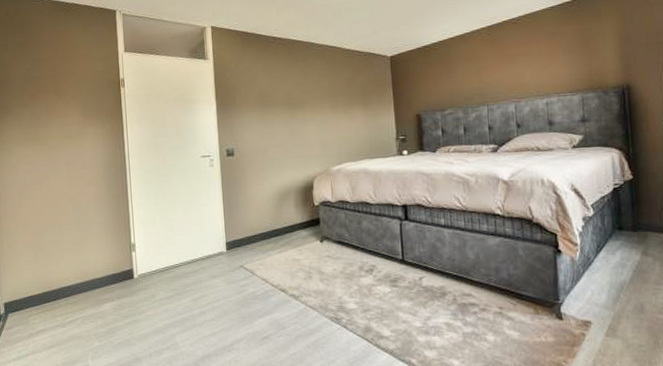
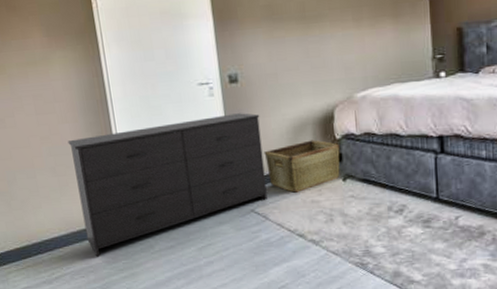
dresser: none [91,181,255,304] -> present [67,113,268,257]
hamper: none [253,205,319,251] -> present [264,140,341,193]

